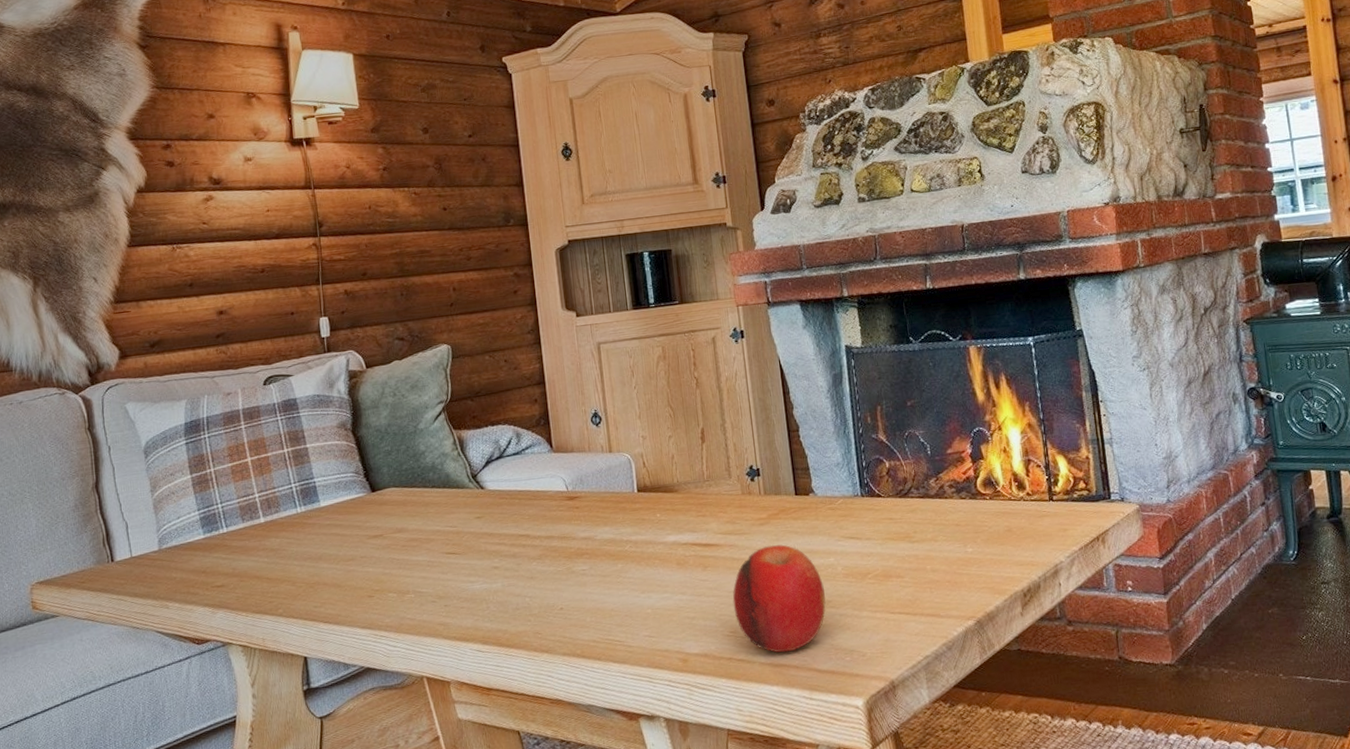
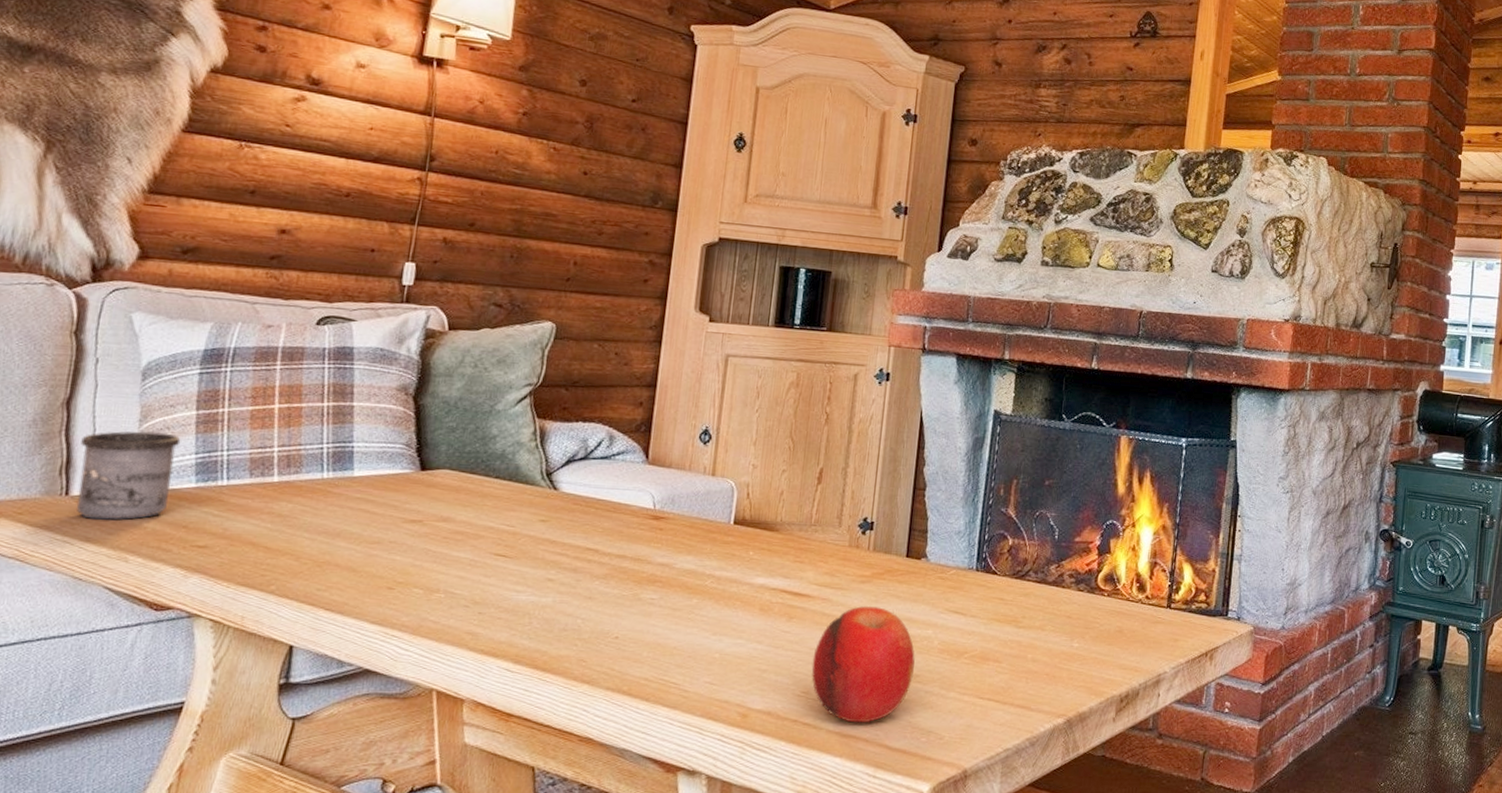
mug: none [113,497,187,578] -> present [76,431,181,521]

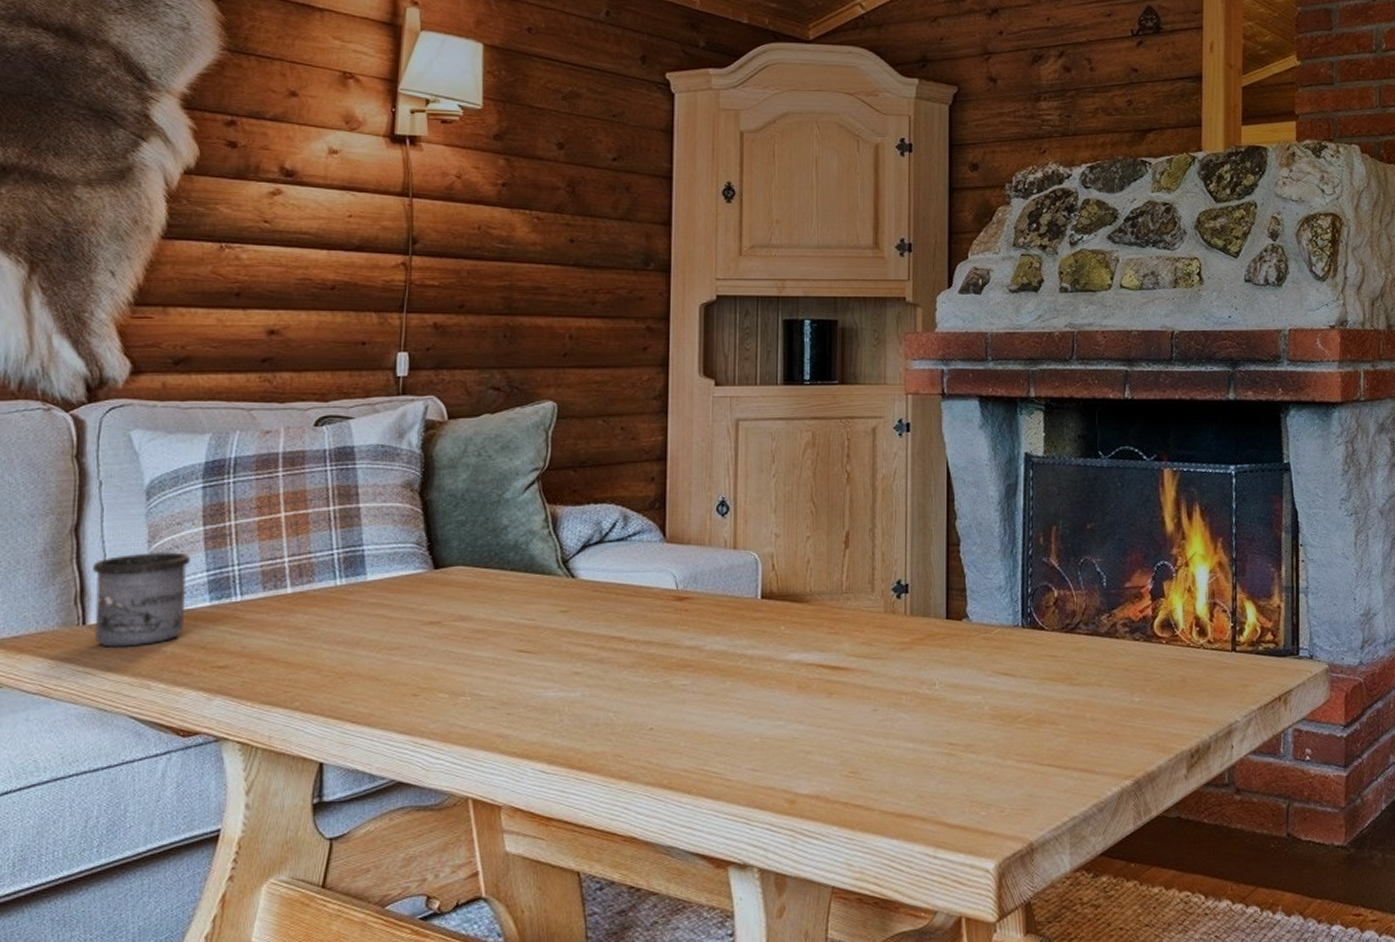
fruit: present [811,605,915,723] -> none [857,674,966,801]

